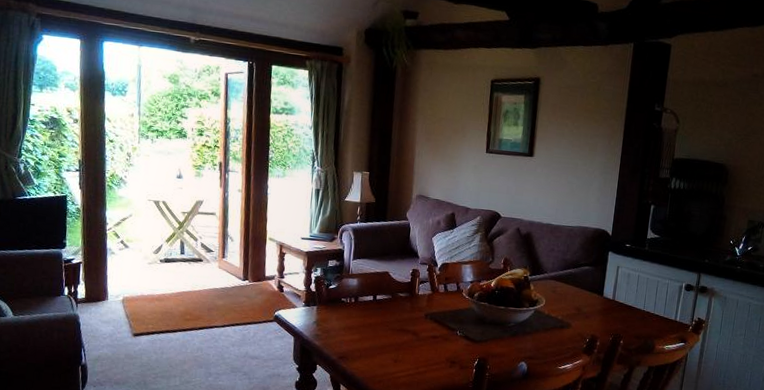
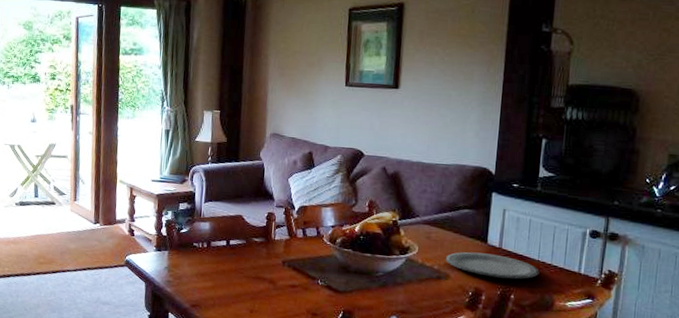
plate: none [568,304,644,327] -> present [446,252,540,279]

